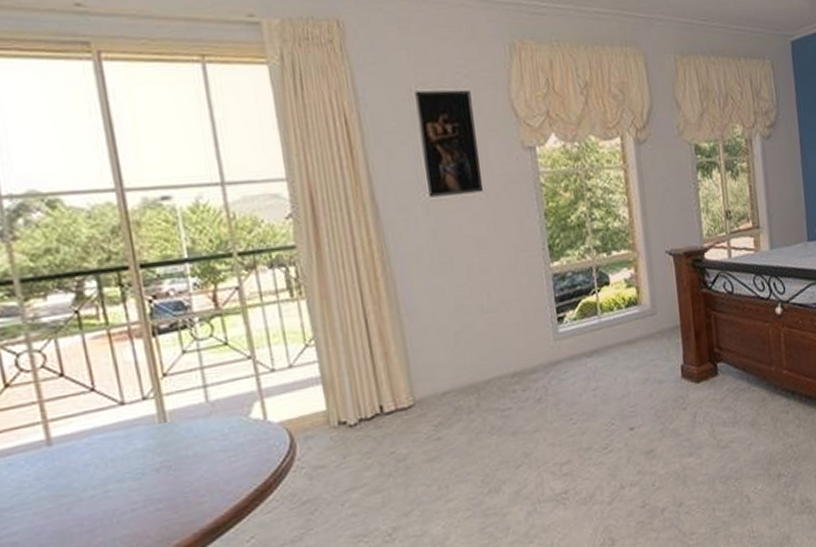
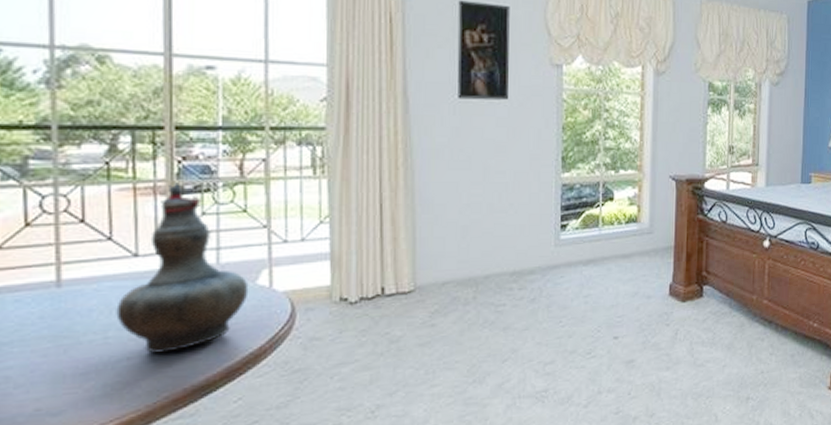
decorative vase: none [111,323,244,502] -> present [116,182,249,355]

